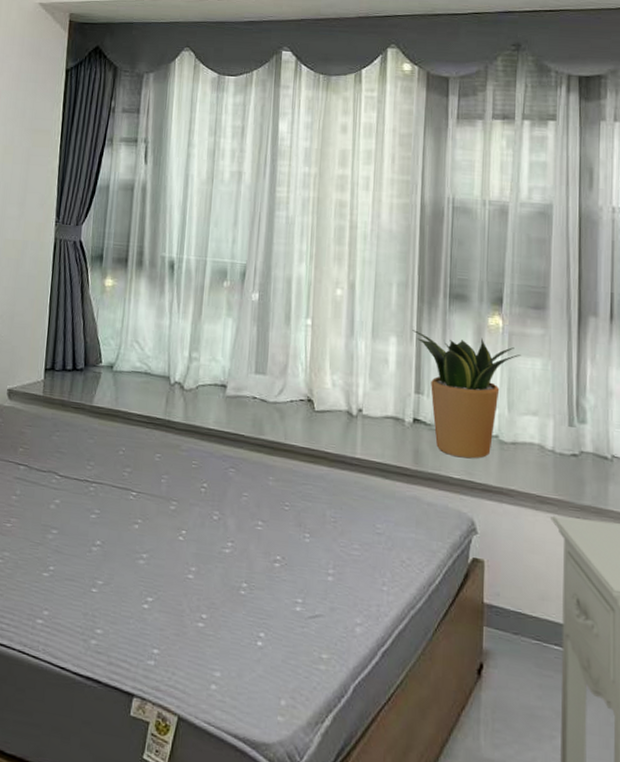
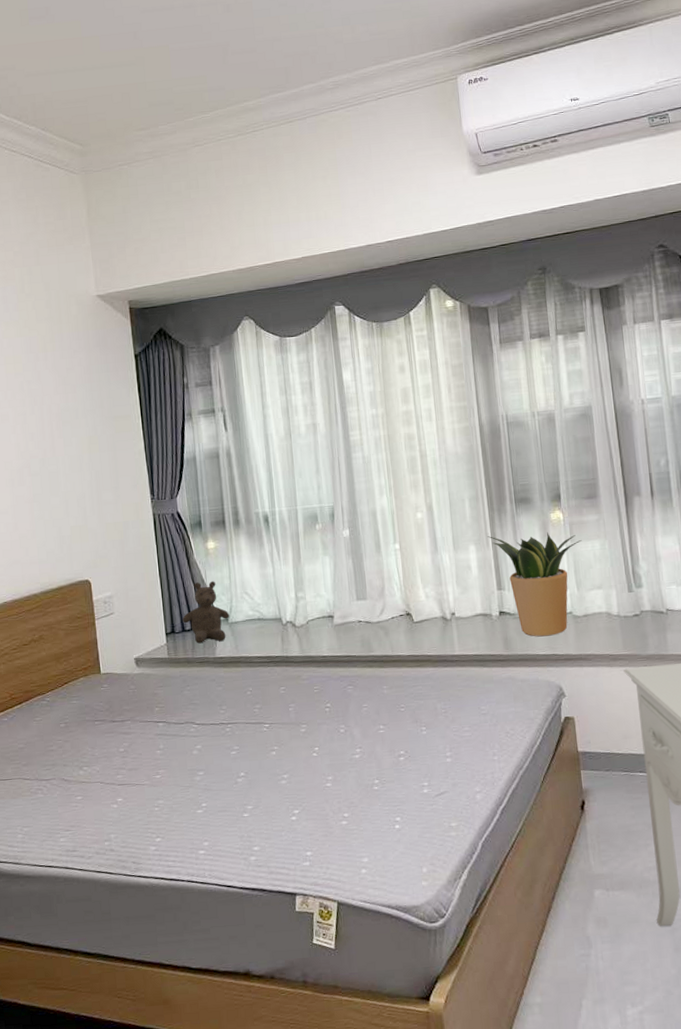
teddy bear: none [65,320,116,390] -> present [182,581,230,644]

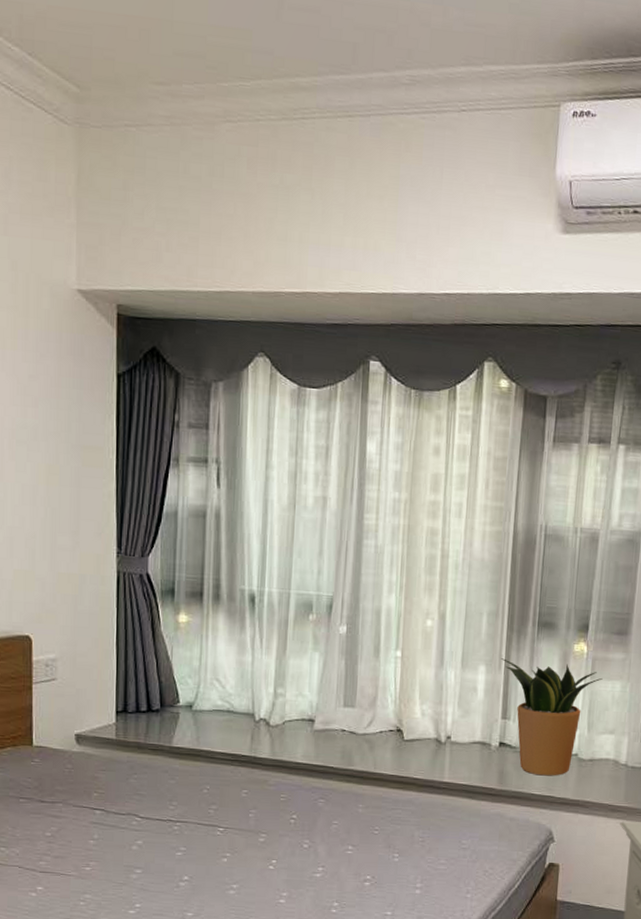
teddy bear: present [182,581,230,644] -> none [138,659,195,730]

